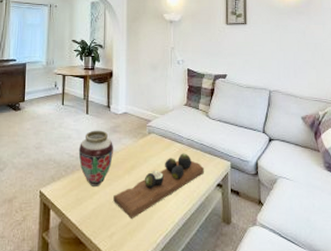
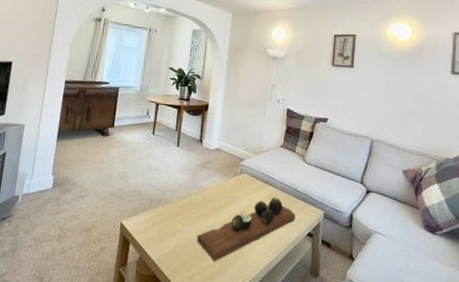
vase: present [78,130,114,188] -> none [165,164,203,225]

